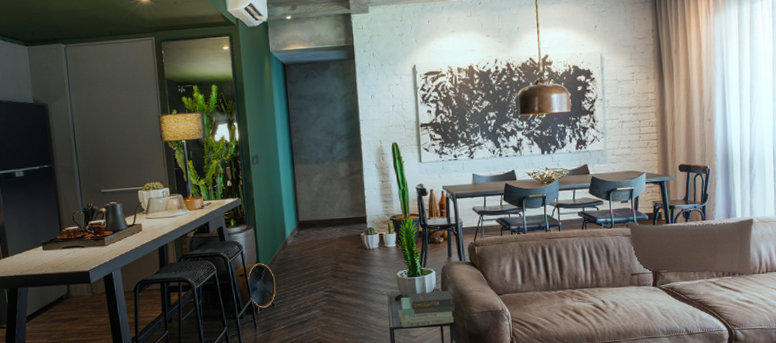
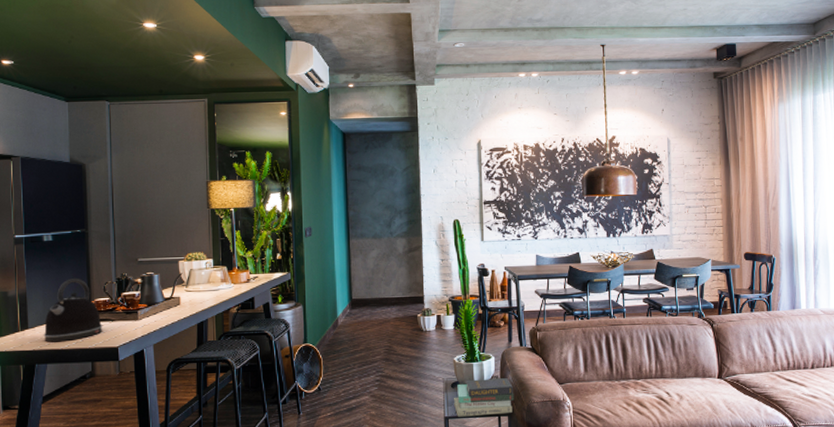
kettle: none [22,209,75,268] -> present [43,277,103,343]
pillow: present [628,218,754,277] -> none [693,309,819,369]

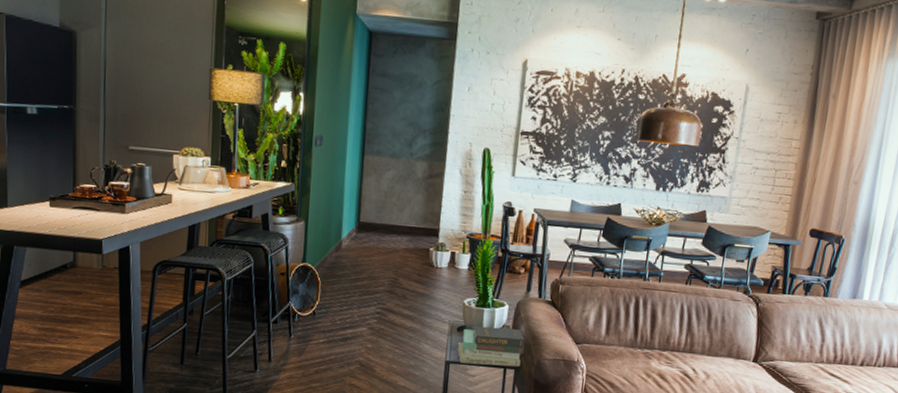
kettle: present [43,277,103,343] -> none [23,158,88,226]

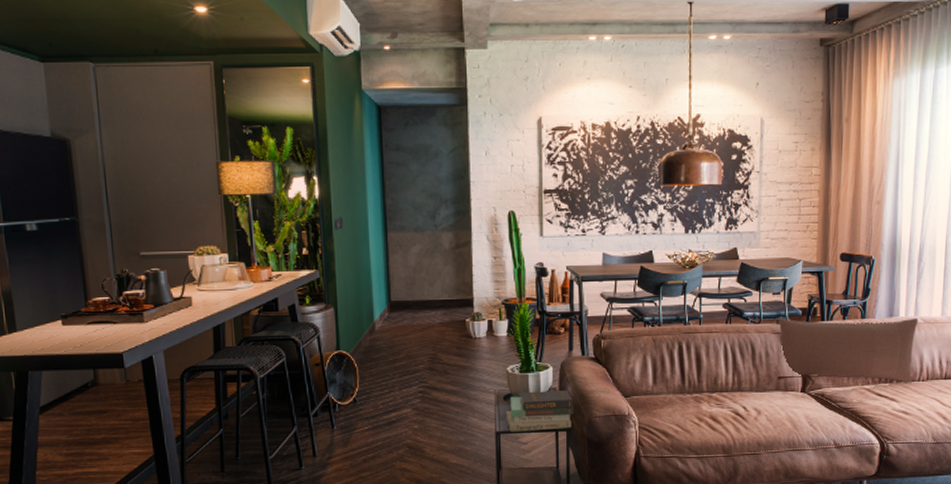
pillow: none [730,285,882,367] -> present [777,317,919,383]

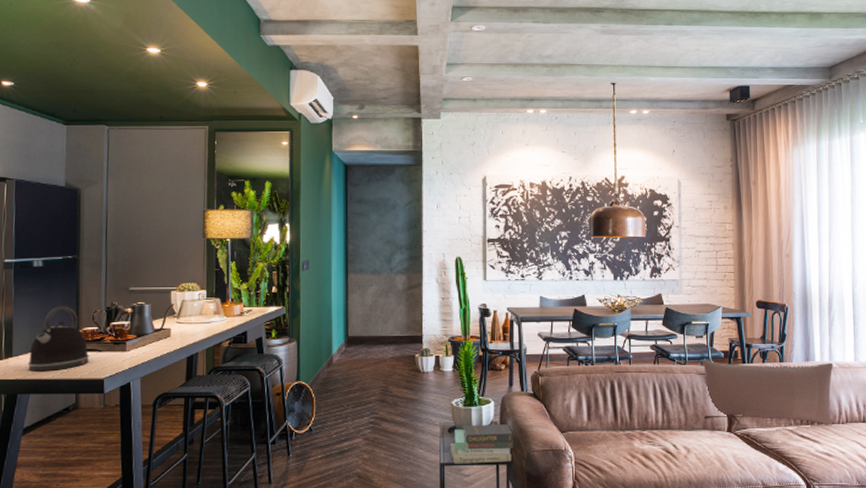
kettle: none [34,273,104,347] -> present [27,305,90,372]

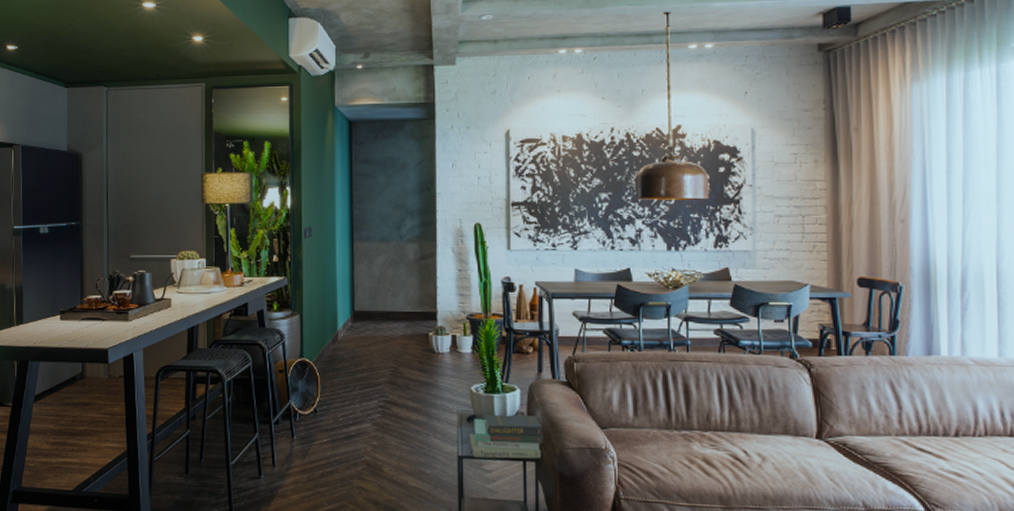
kettle: present [27,305,90,372] -> none [37,272,94,340]
pillow: present [702,359,833,425] -> none [783,348,967,438]

